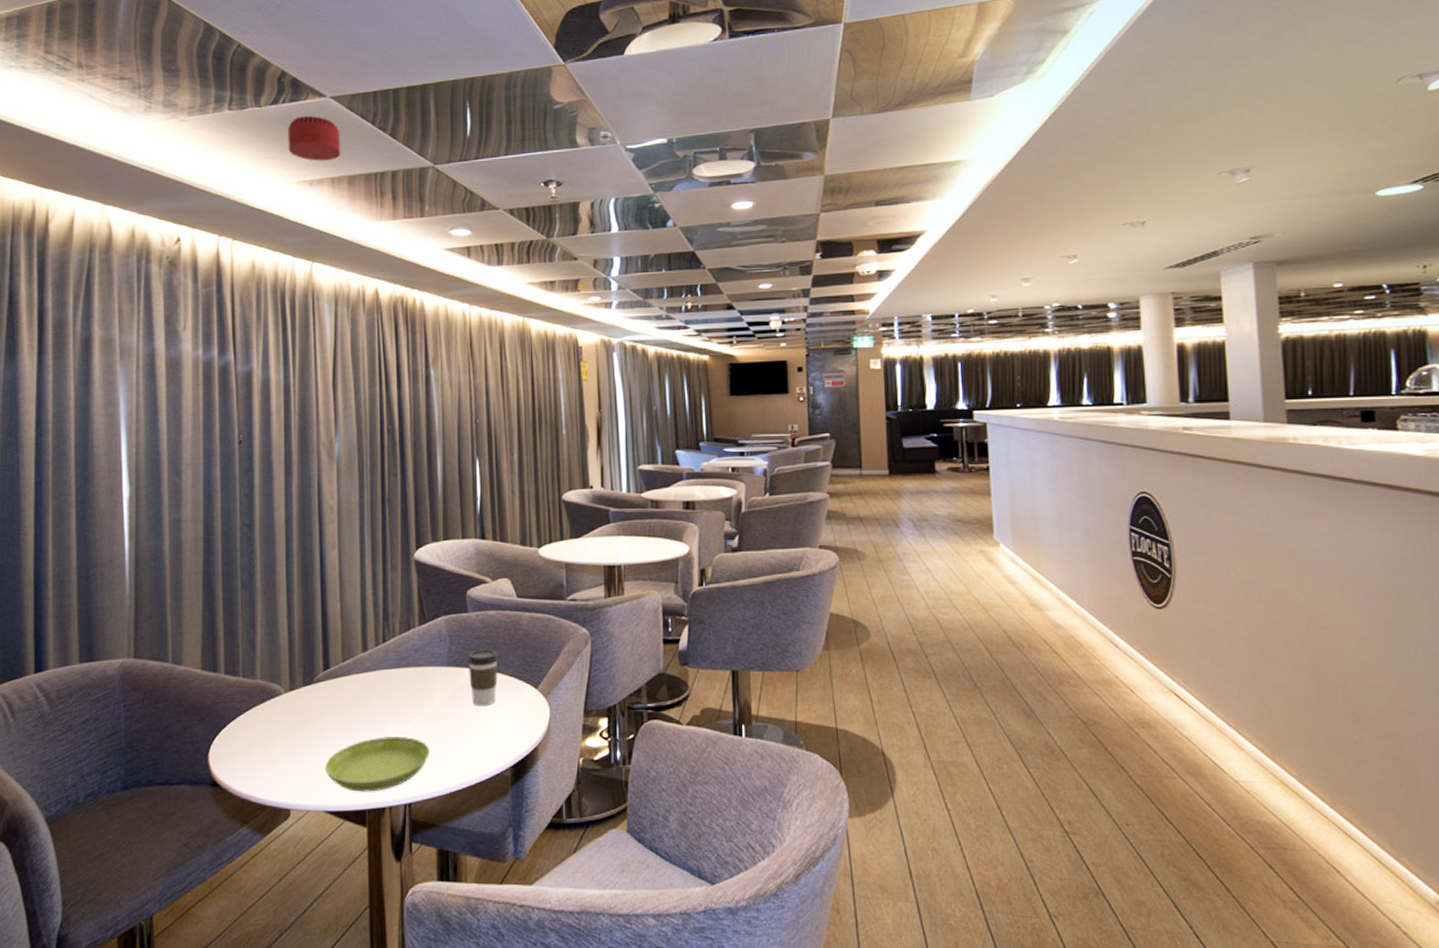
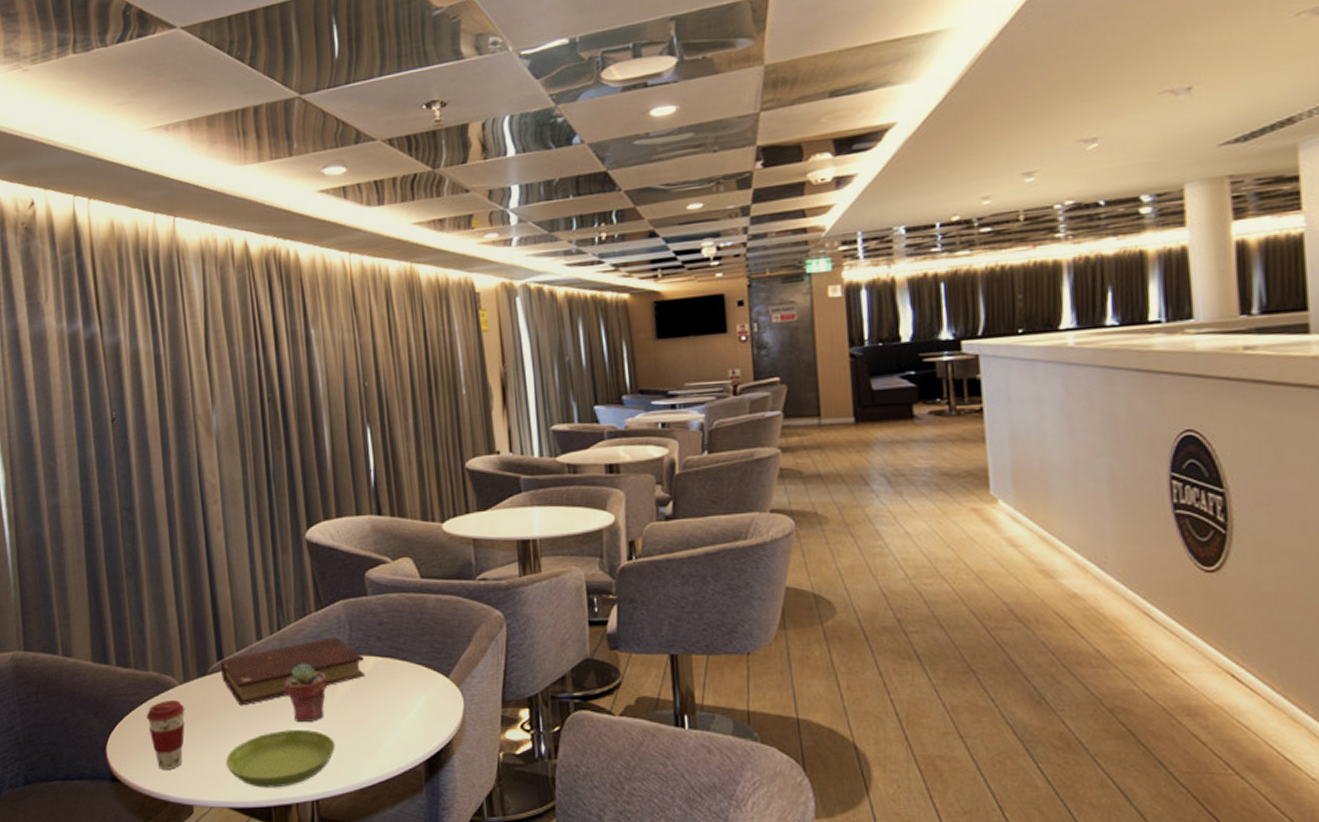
coffee cup: none [250,708,289,774] -> present [146,700,185,770]
smoke detector: present [288,115,341,161] -> none [138,51,197,103]
book: none [327,650,461,714] -> present [221,637,365,706]
potted succulent: none [385,674,425,730] -> present [284,663,327,723]
coffee cup: present [467,649,499,706] -> none [370,636,405,697]

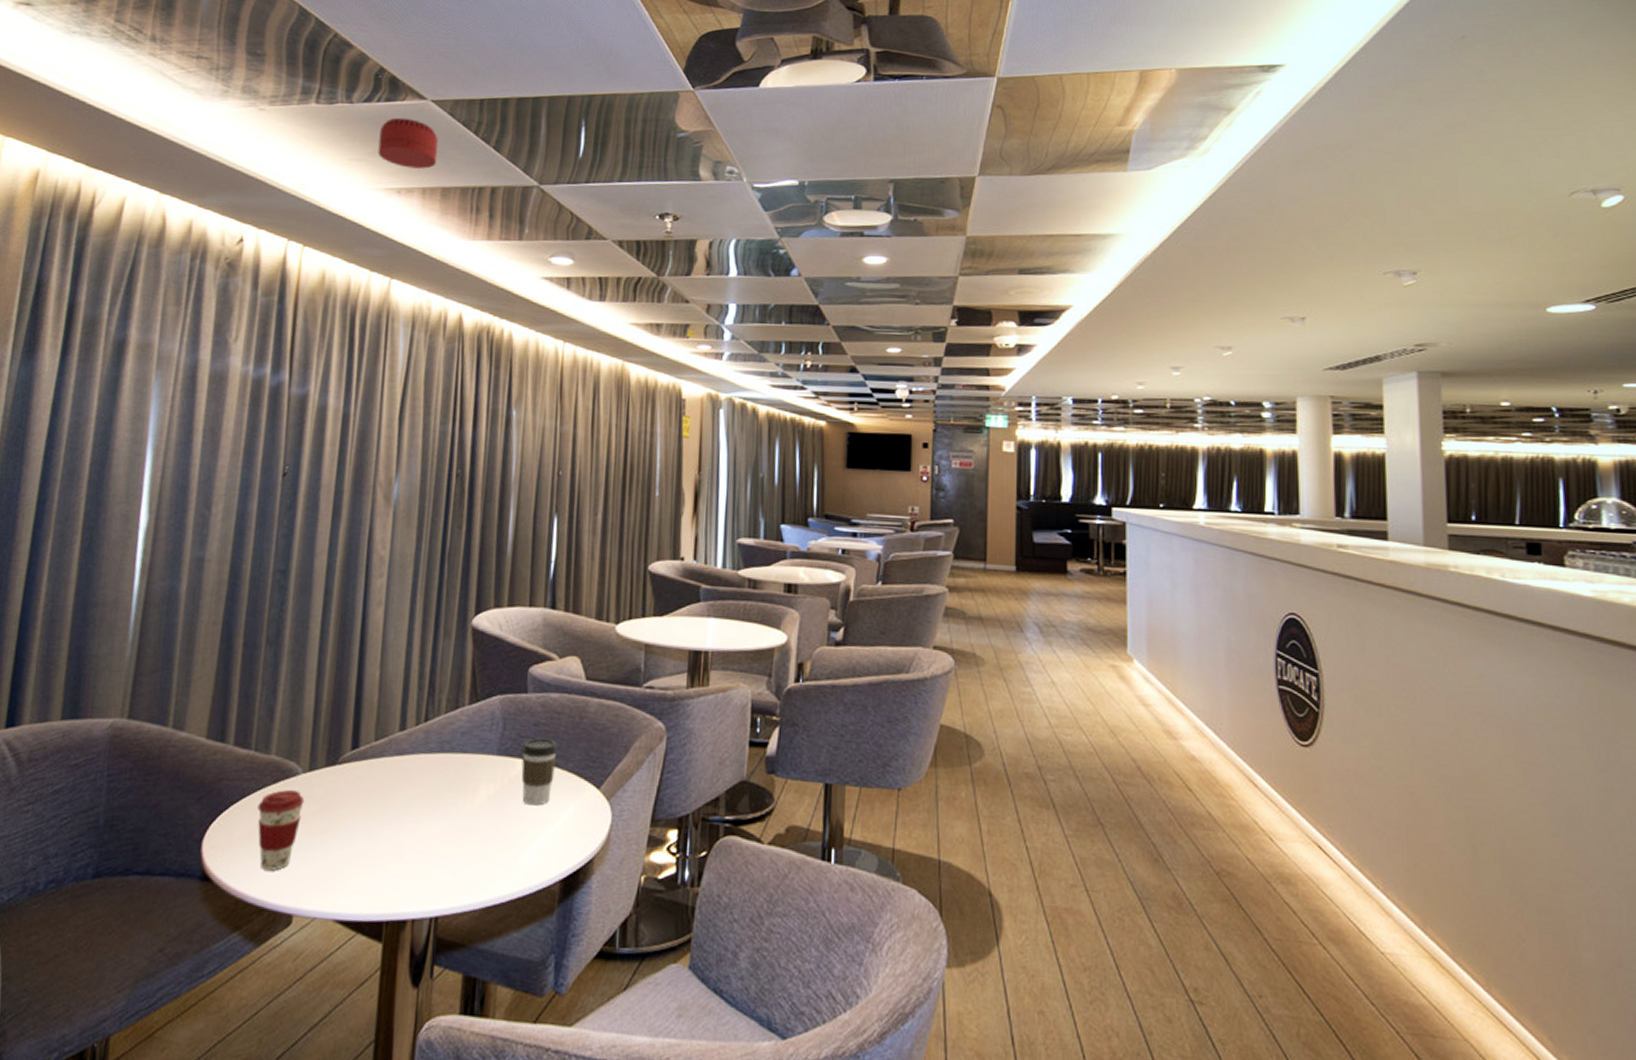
smoke detector: none [138,51,197,103] -> present [377,117,439,169]
book: present [221,637,365,706] -> none [353,734,513,803]
saucer: present [225,730,335,788] -> none [339,834,467,900]
potted succulent: present [284,663,327,723] -> none [421,760,469,828]
coffee cup: none [370,636,405,697] -> present [521,738,558,806]

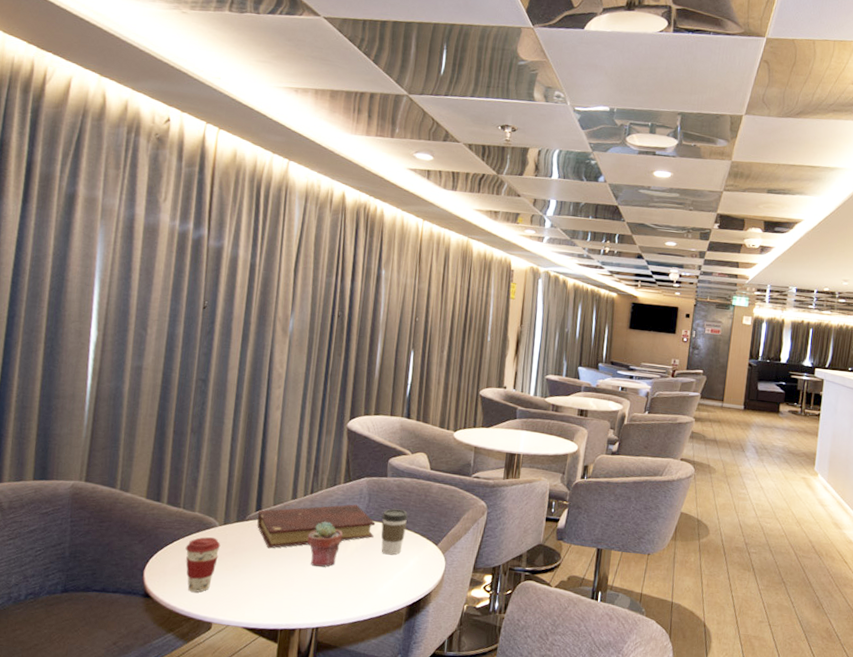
book: none [353,734,513,803] -> present [257,504,375,549]
smoke detector: present [377,117,439,169] -> none [279,29,329,74]
potted succulent: none [421,760,469,828] -> present [307,521,343,567]

